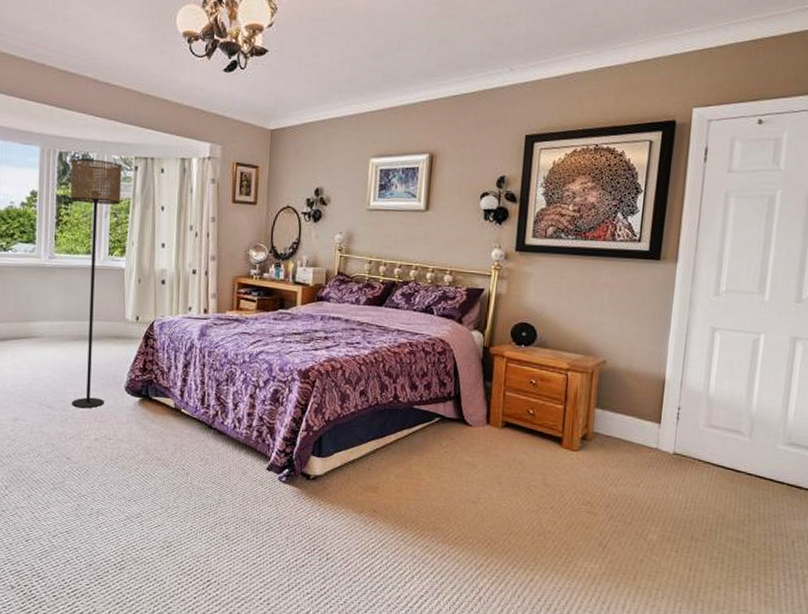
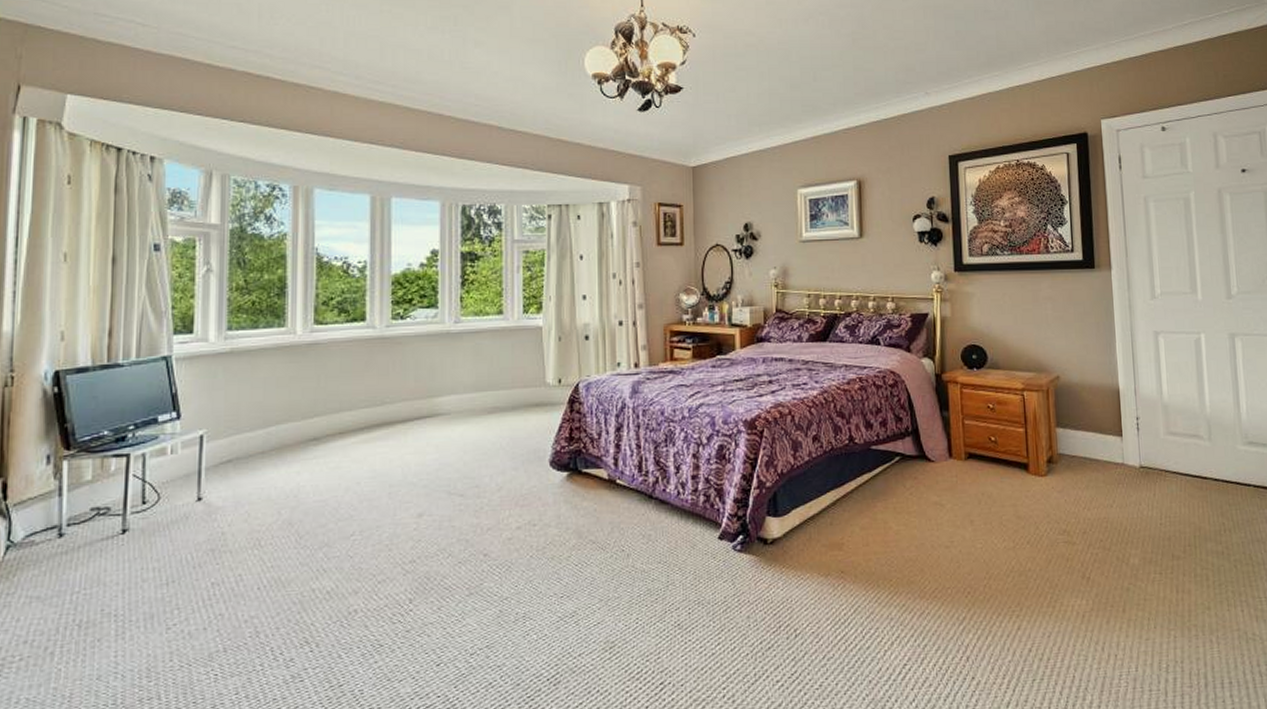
floor lamp: present [70,159,122,409] -> none [476,211,534,493]

